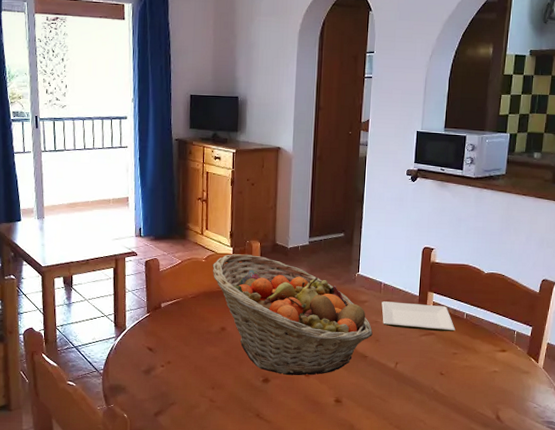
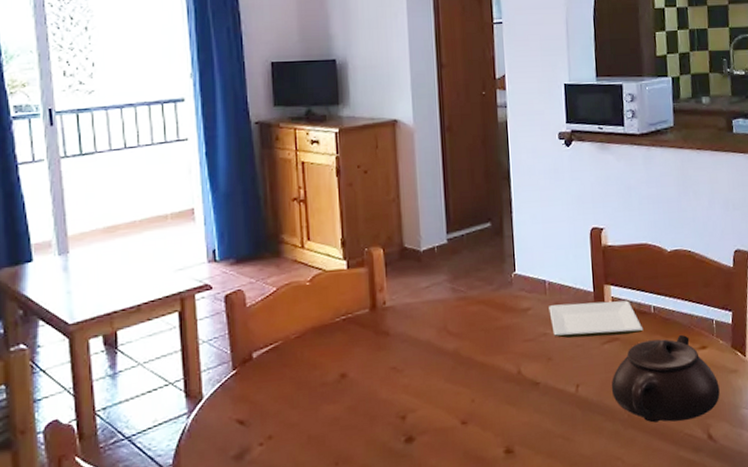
fruit basket: present [212,254,373,376] -> none [320,267,543,428]
teapot: none [423,338,512,403] -> present [611,334,720,423]

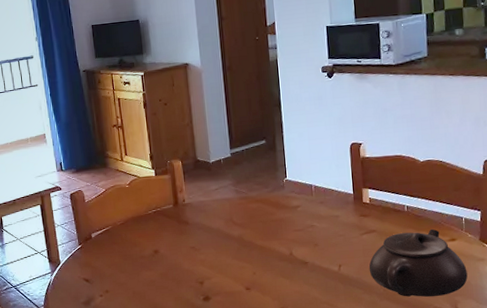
plate: present [549,300,644,339] -> none [315,201,398,230]

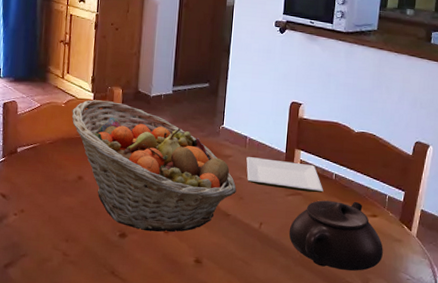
fruit basket: none [136,174,310,291] -> present [71,100,237,233]
plate: none [315,201,398,230] -> present [246,157,324,193]

